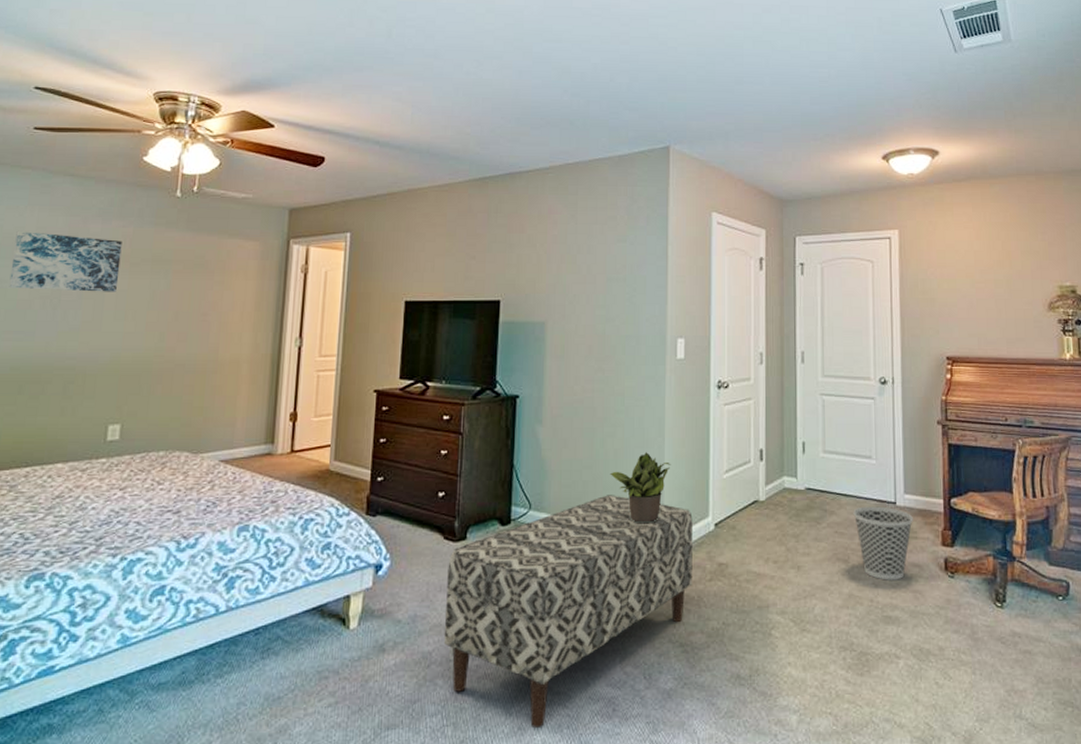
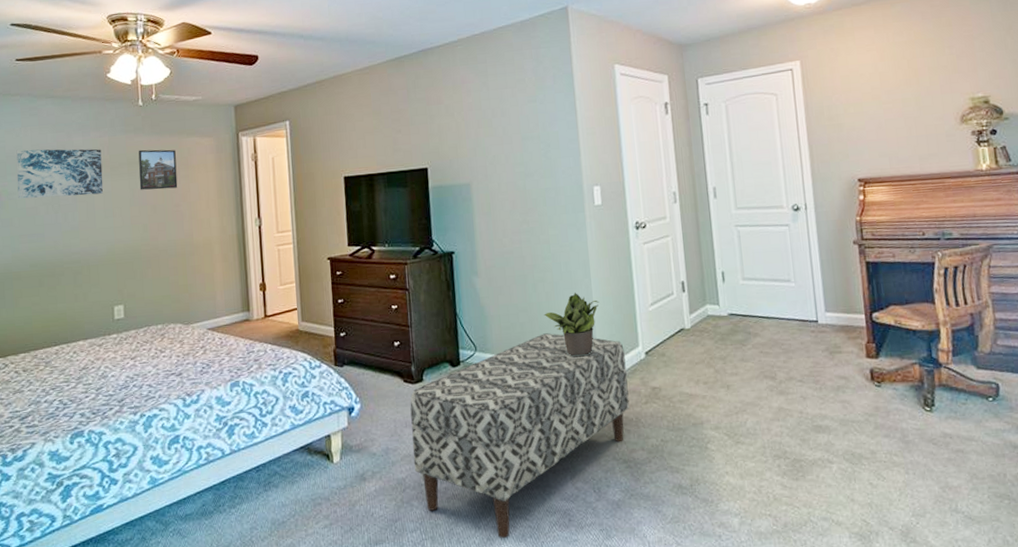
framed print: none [162,246,212,294] -> present [138,149,178,190]
wastebasket: present [853,506,913,580] -> none [776,325,836,393]

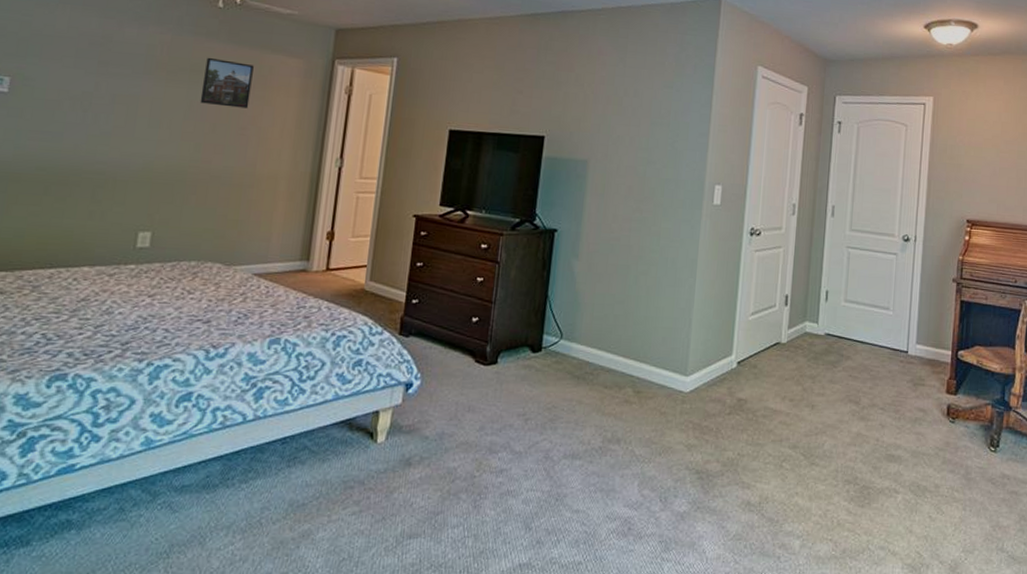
wall art: present [16,149,103,199] -> none [36,29,160,99]
bench: present [410,333,630,538] -> none [469,329,717,542]
potted plant: present [544,292,599,356] -> none [640,290,700,357]

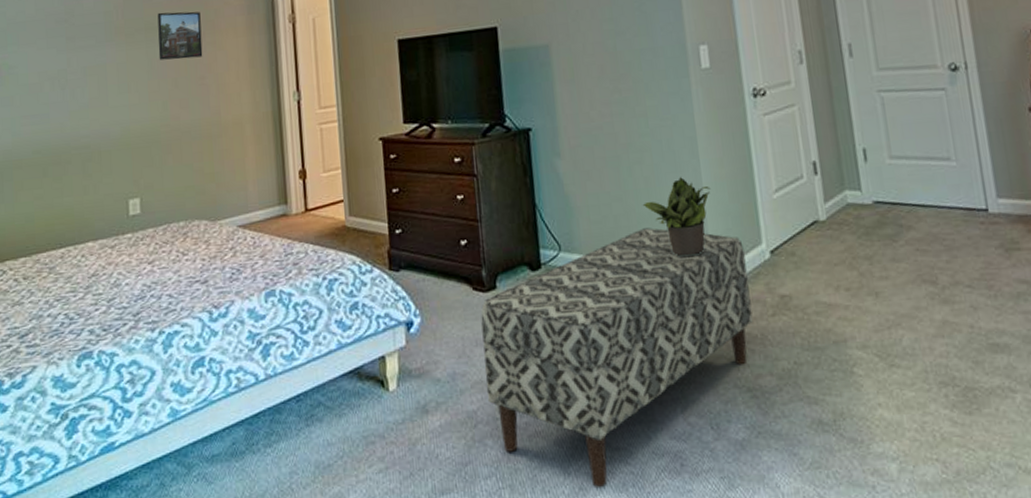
bench: none [469,329,717,542] -> present [481,228,753,487]
potted plant: none [640,290,700,357] -> present [642,176,711,257]

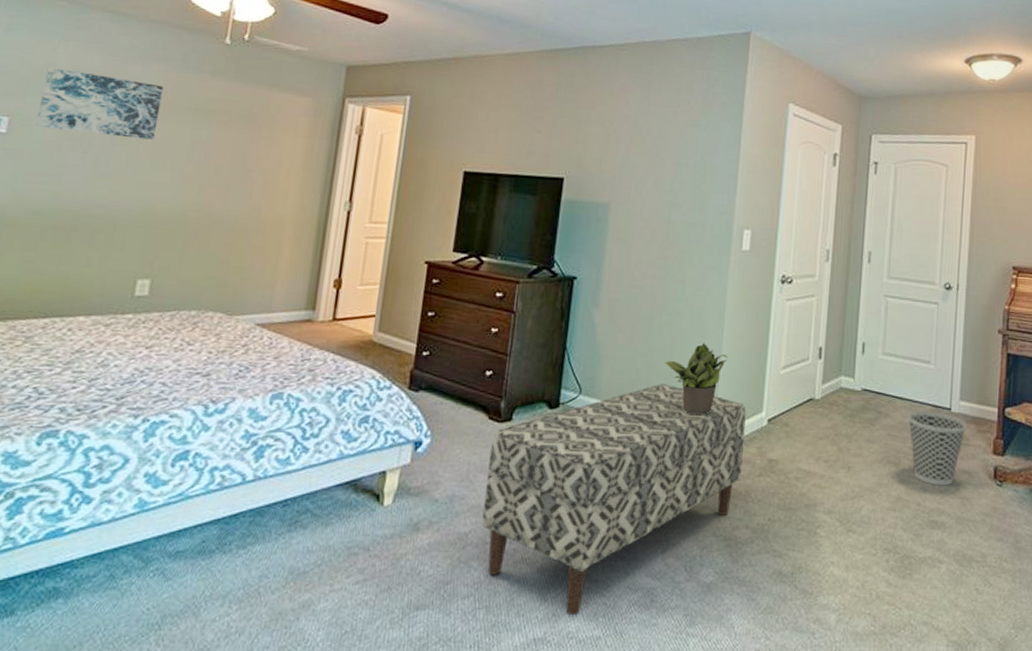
wall art: none [18,12,117,73] -> present [35,67,164,140]
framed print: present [157,11,203,60] -> none [204,96,261,149]
wastebasket: none [935,215,1012,302] -> present [907,411,967,486]

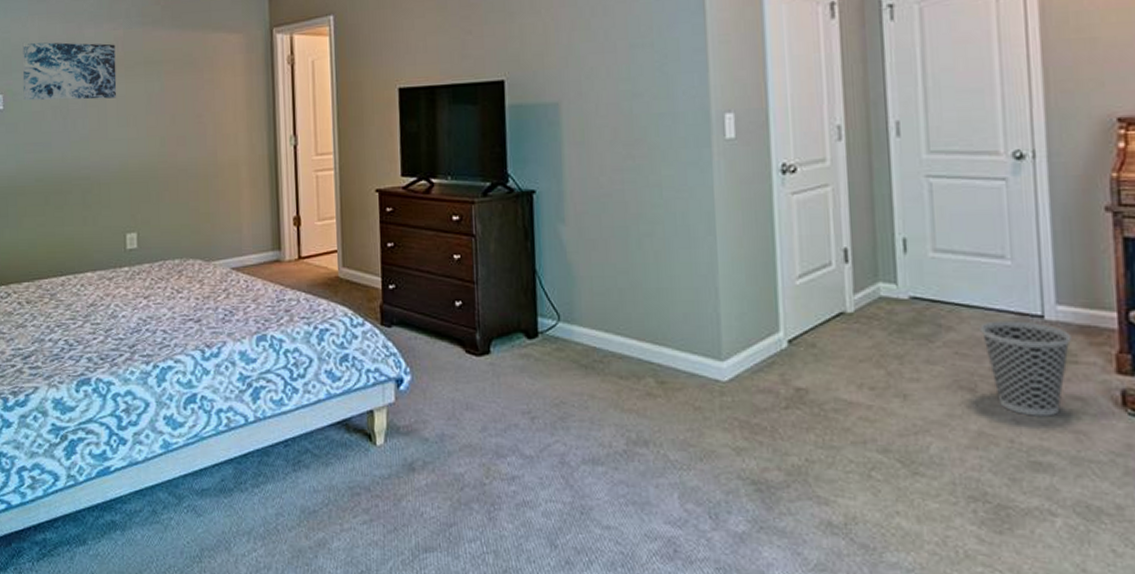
bench: present [481,384,746,615] -> none [472,305,763,563]
potted plant: present [664,342,728,414] -> none [650,252,727,338]

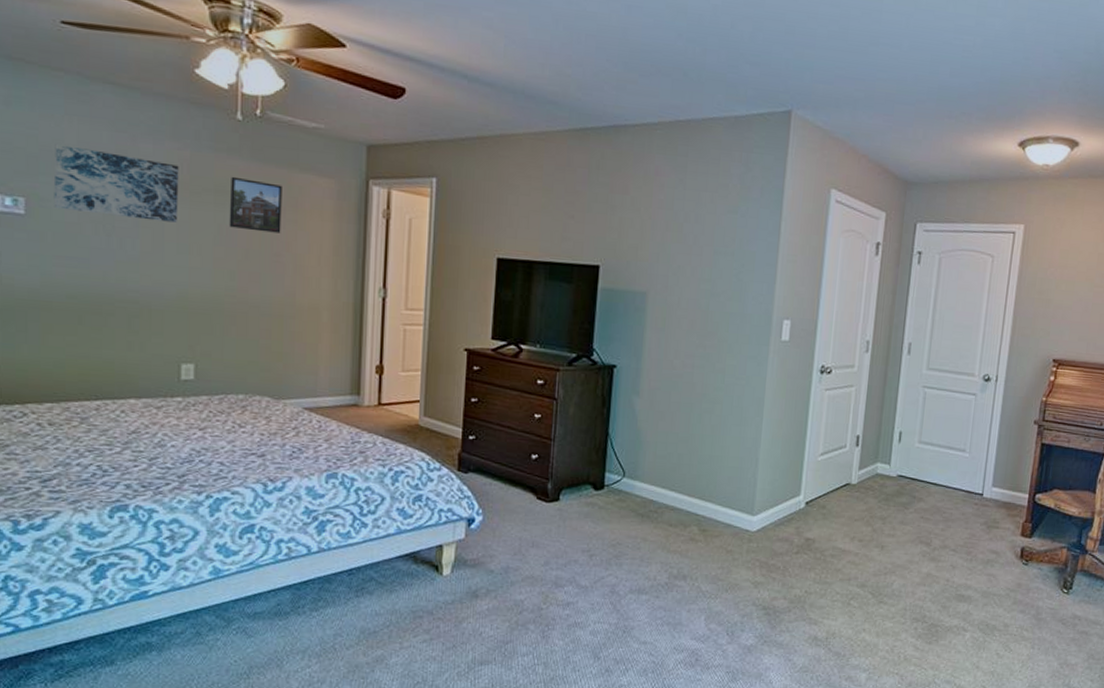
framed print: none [156,46,201,96] -> present [229,176,282,233]
wastebasket: present [980,321,1071,417] -> none [940,496,997,564]

